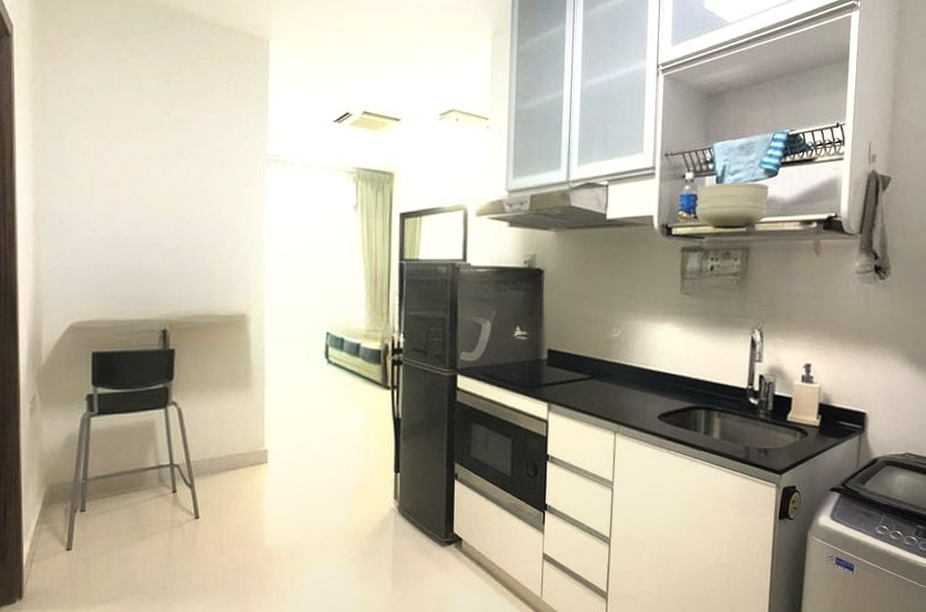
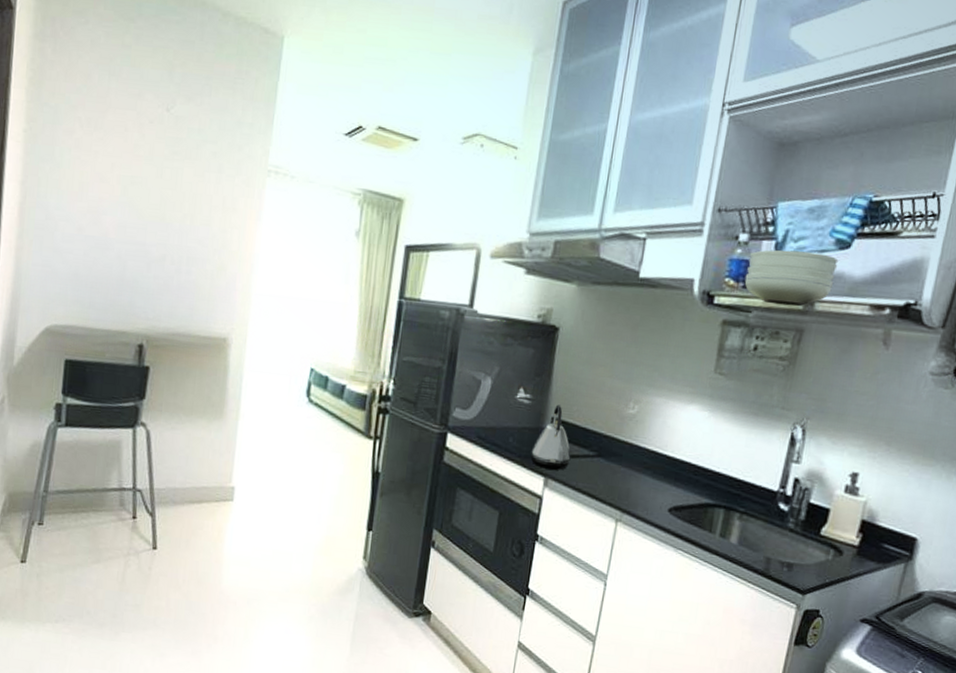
kettle: none [533,337,568,395] -> present [531,404,571,471]

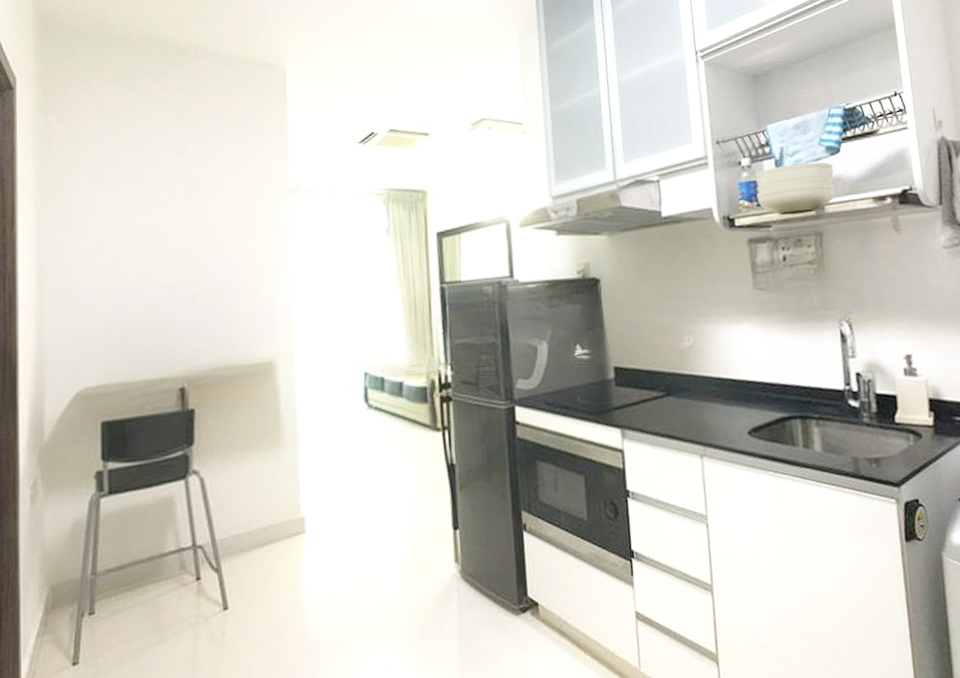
kettle: present [531,404,571,471] -> none [601,353,642,421]

